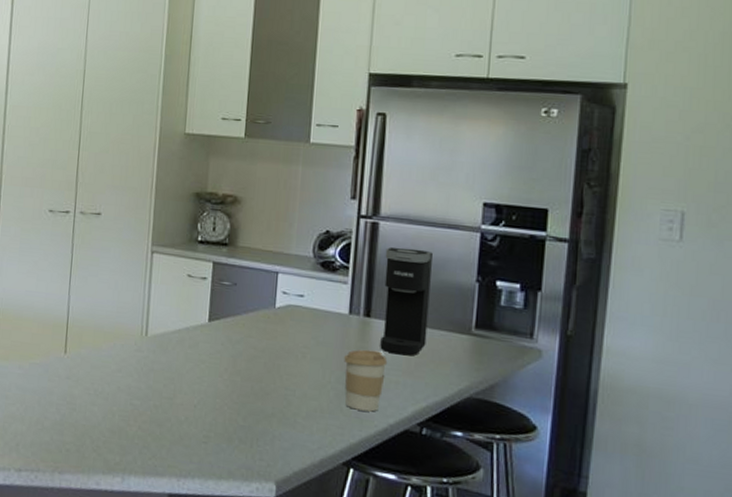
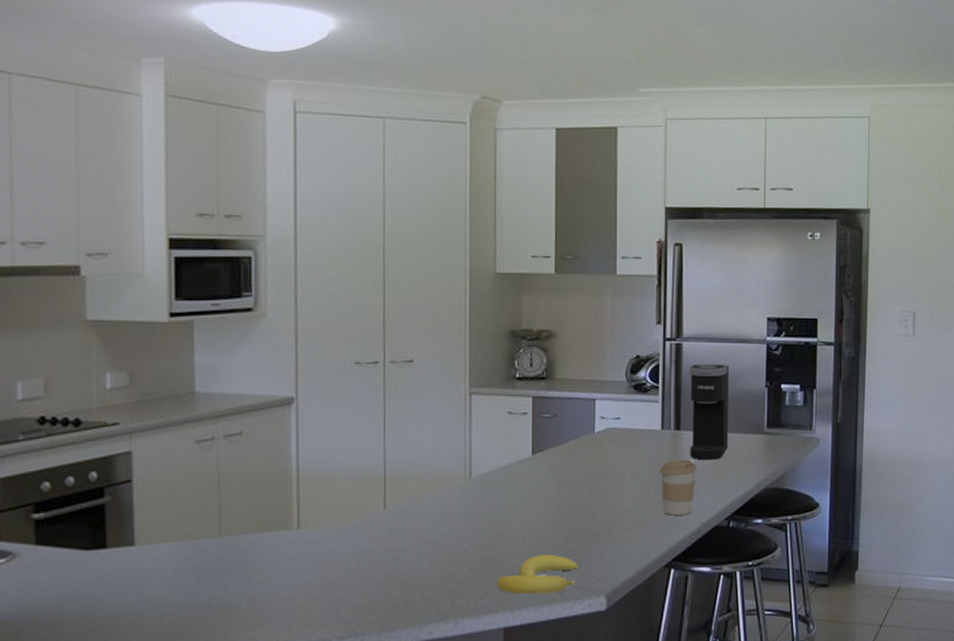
banana: none [165,425,249,469] -> present [497,554,579,595]

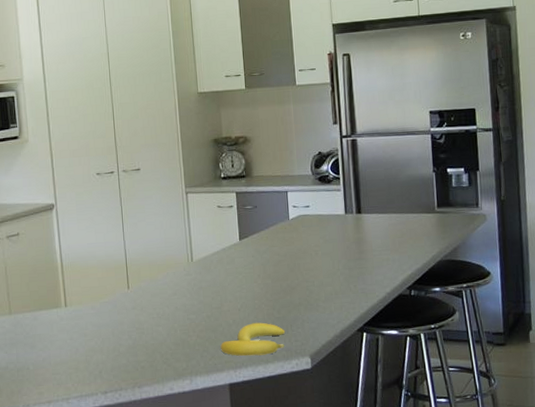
coffee cup: present [660,459,697,516] -> none [346,238,379,287]
coffee maker: present [689,364,729,460] -> none [365,154,405,239]

